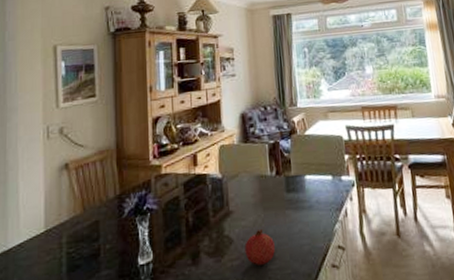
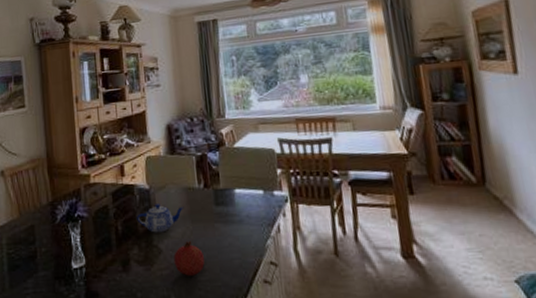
teapot: none [208,192,257,223] -> present [137,204,185,233]

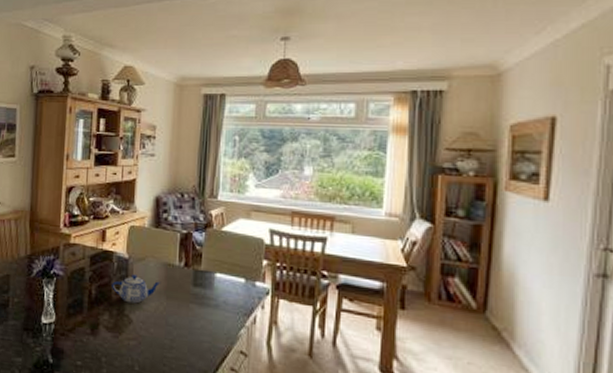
fruit: present [173,241,205,276] -> none [143,316,174,351]

